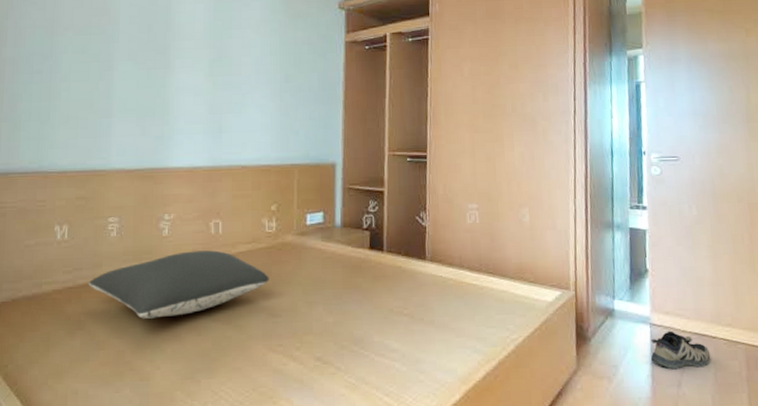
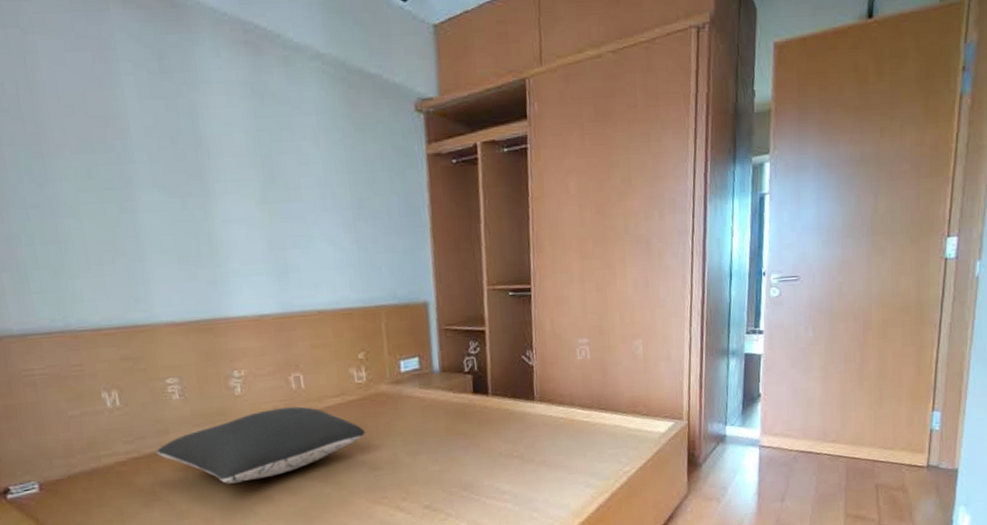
shoe: present [651,330,711,370] -> none [759,451,814,486]

